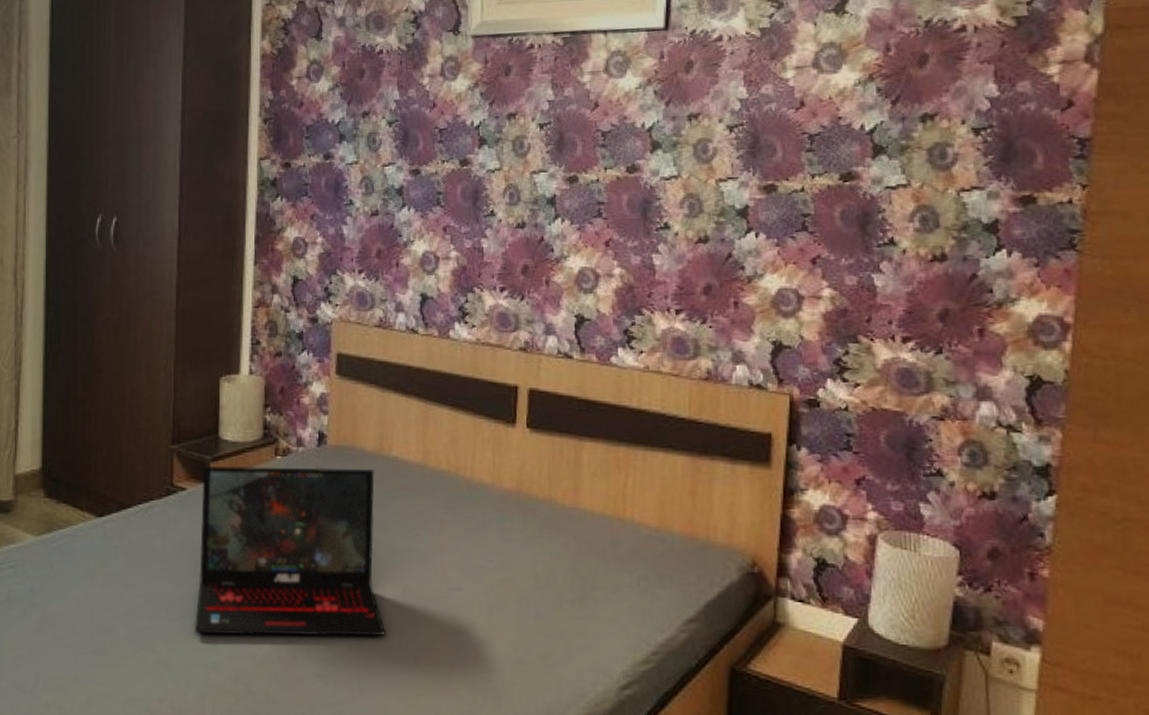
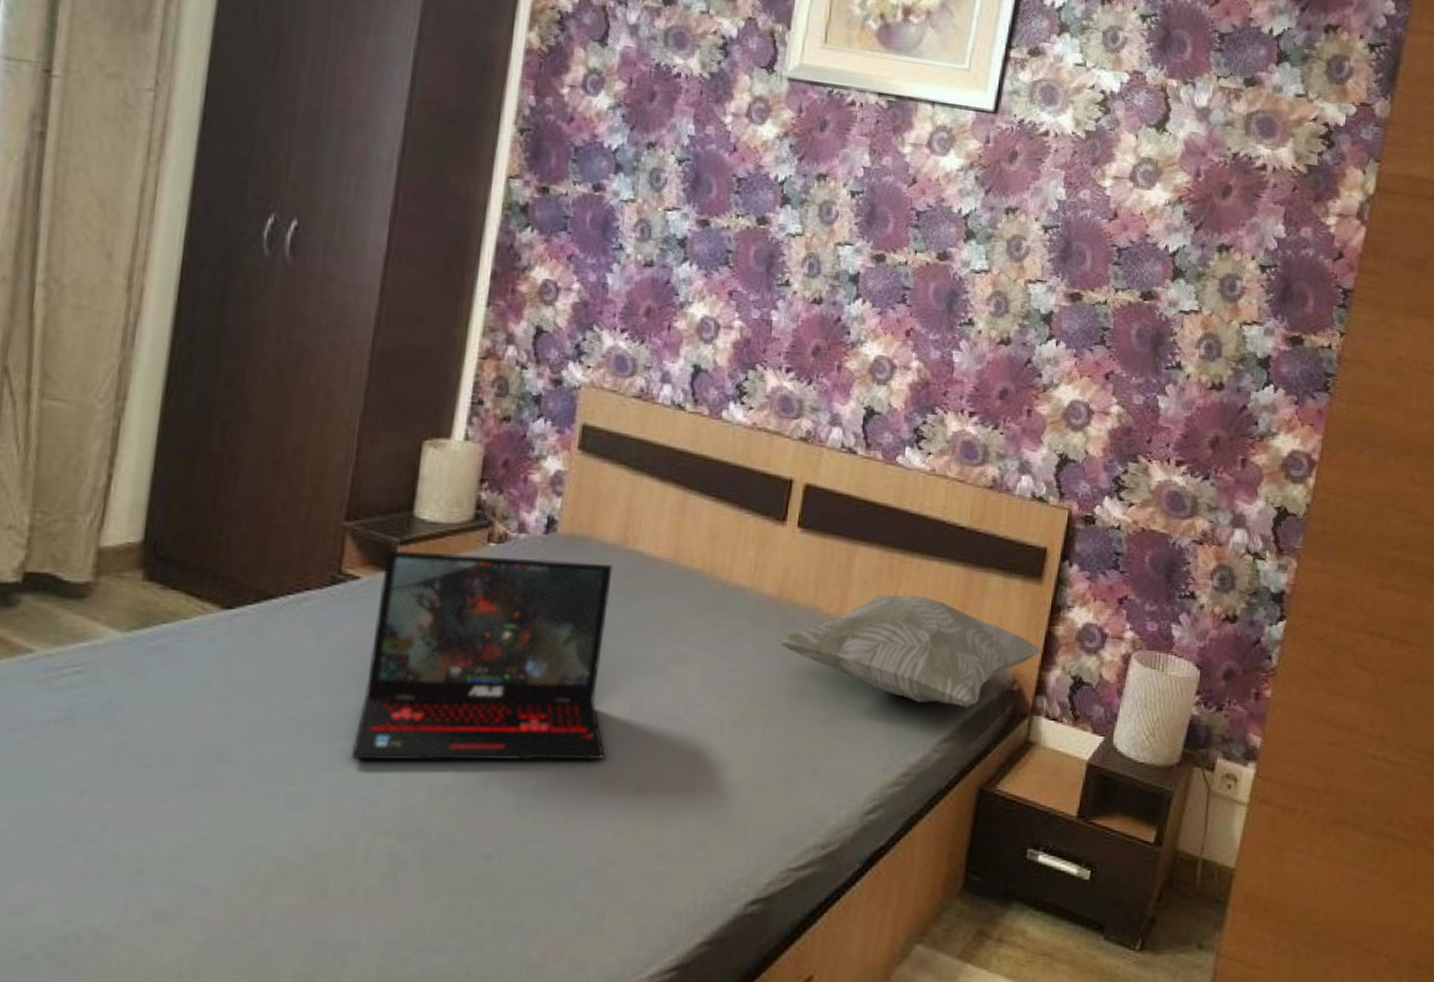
decorative pillow: none [523,484,781,590] -> present [780,595,1044,708]

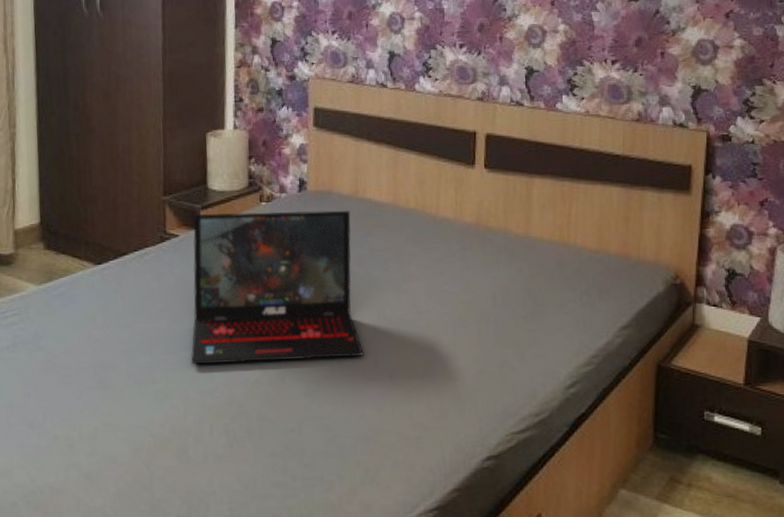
decorative pillow: present [780,595,1044,708] -> none [482,213,699,301]

